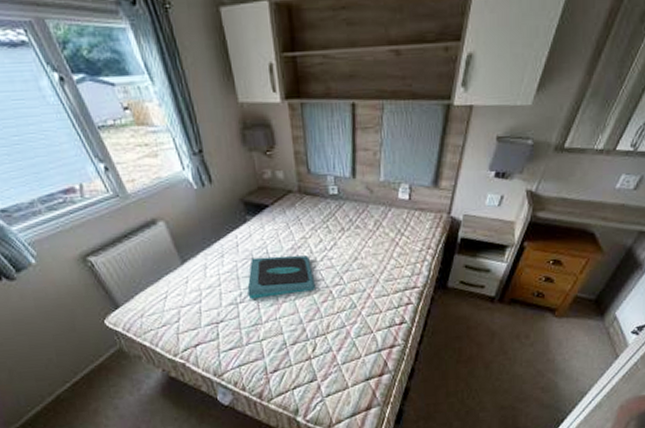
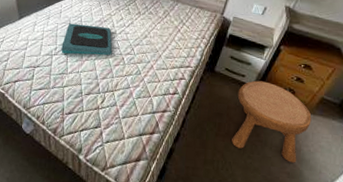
stool: none [476,288,565,376] -> present [232,80,312,163]

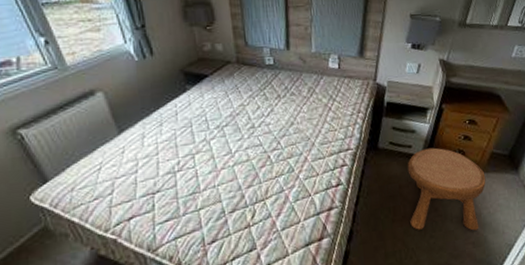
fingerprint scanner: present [61,23,113,55] -> none [185,122,254,168]

